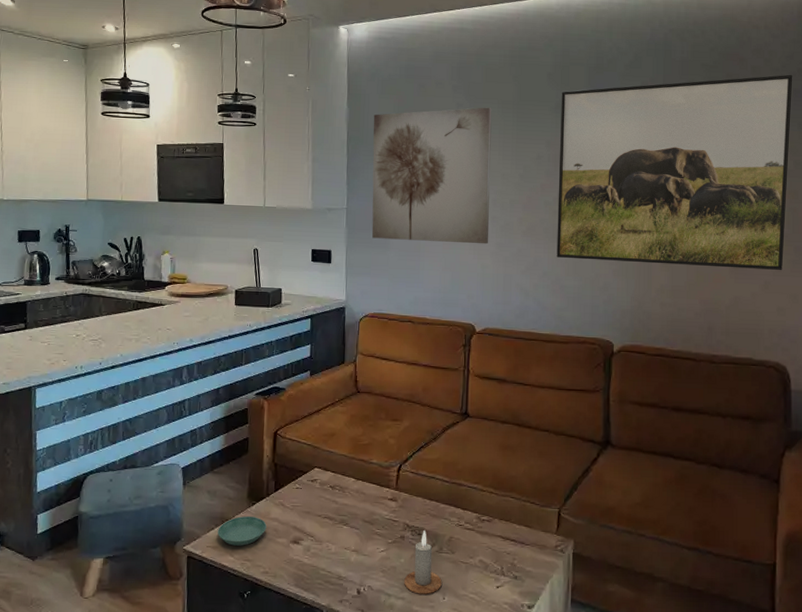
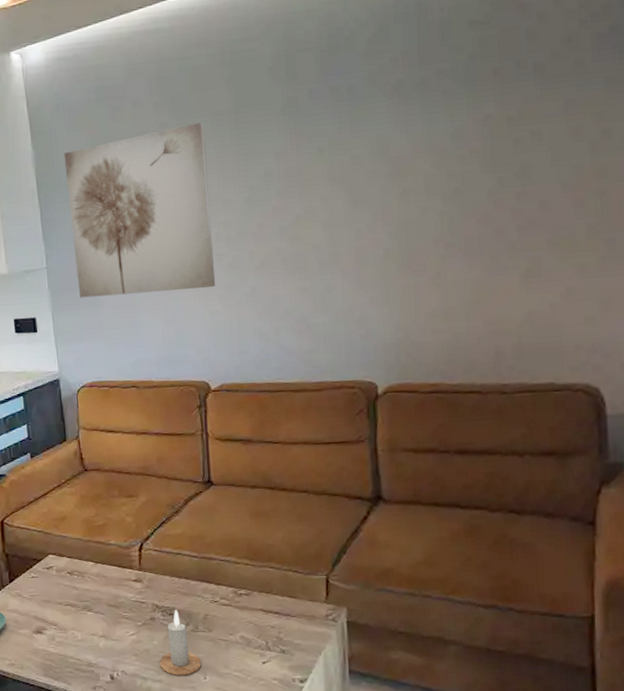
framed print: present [556,74,793,270] -> none [288,14,595,292]

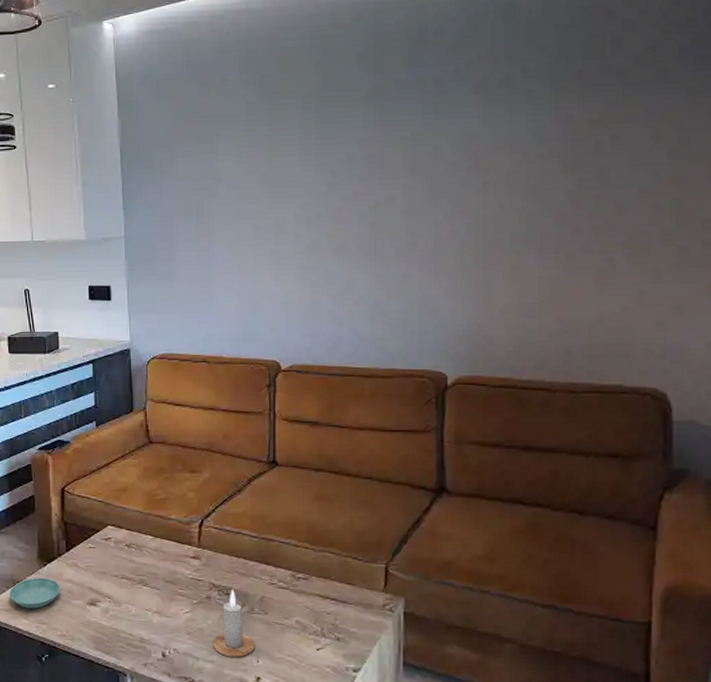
wall art: present [64,122,216,298] -> none [149,103,293,269]

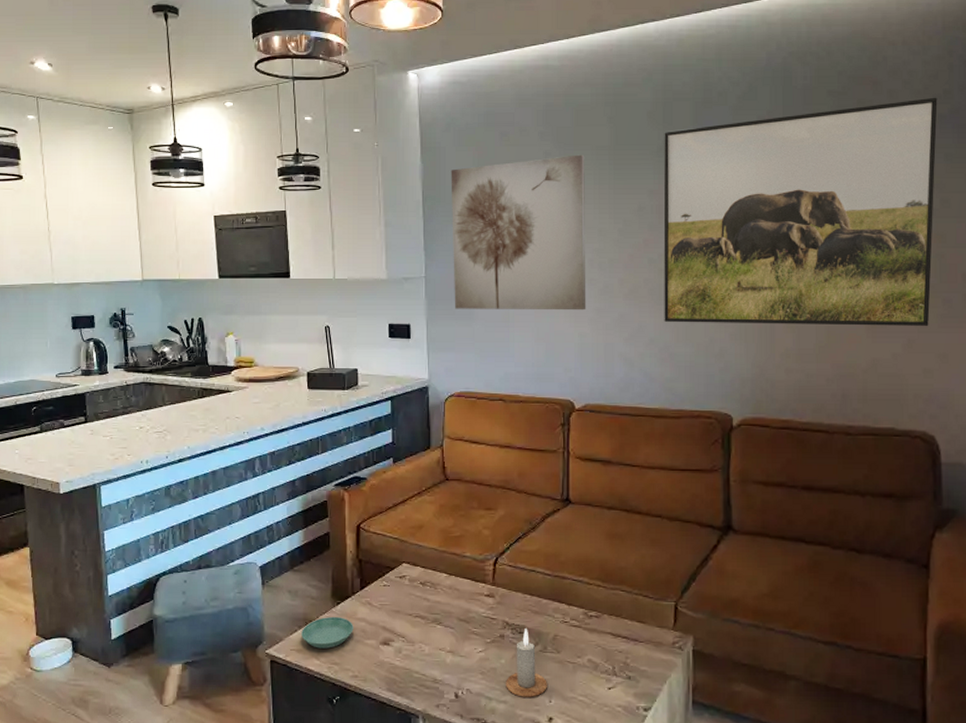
wall art: none [149,103,293,269] -> present [451,154,586,311]
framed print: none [374,26,679,279] -> present [663,97,938,326]

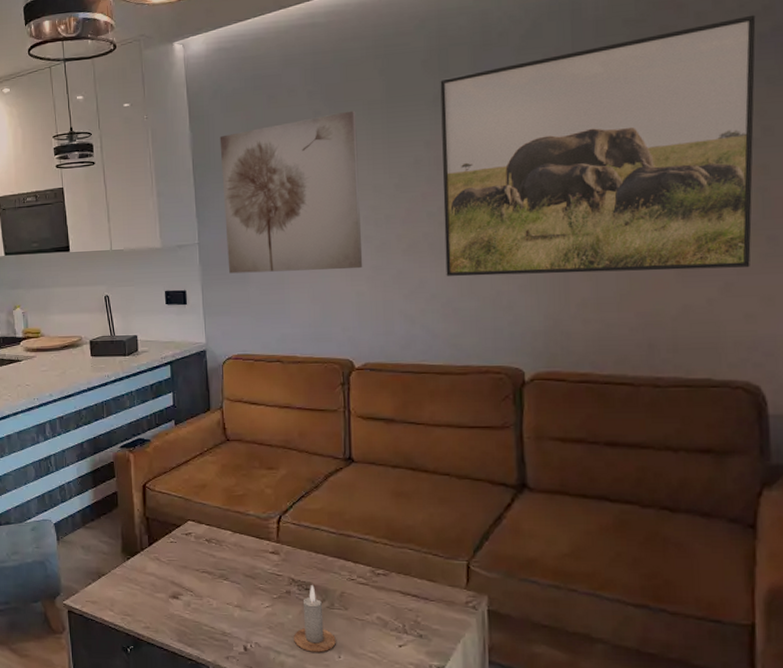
saucer: present [301,616,353,649] -> none [95,570,144,601]

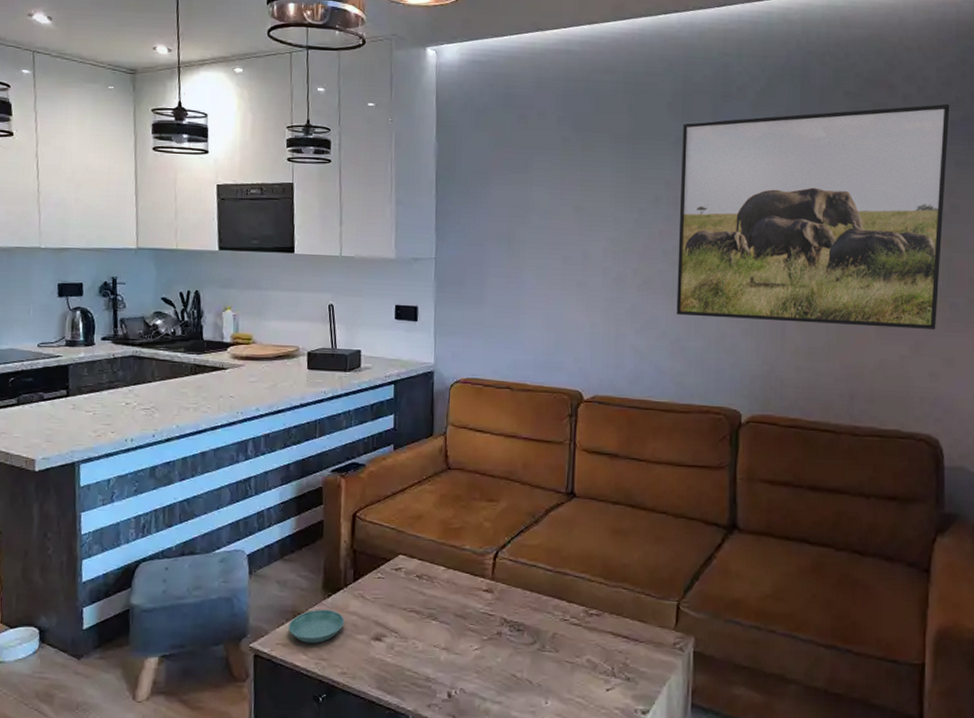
saucer: none [95,570,144,601] -> present [288,609,344,643]
wall art: present [219,110,363,274] -> none [464,141,603,300]
candle: present [294,585,336,653] -> none [501,626,544,698]

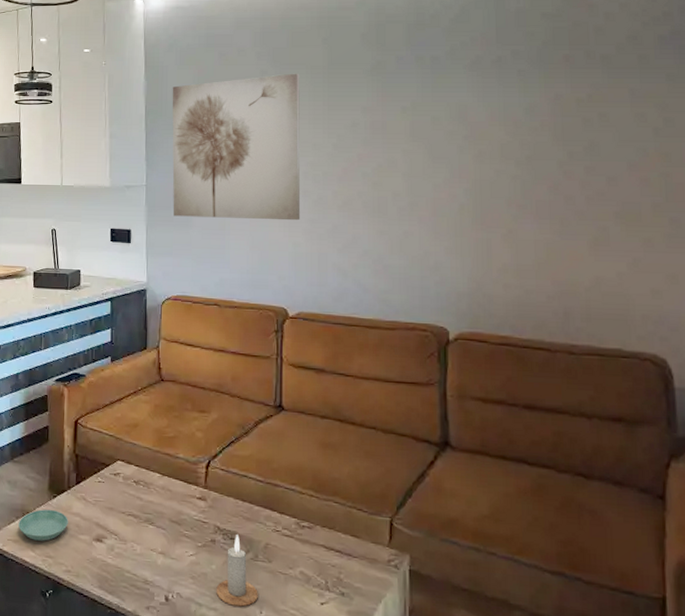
wall art: none [464,141,603,300] -> present [172,73,301,221]
candle: none [501,626,544,698] -> present [216,535,258,607]
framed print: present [676,104,950,329] -> none [377,19,657,245]

